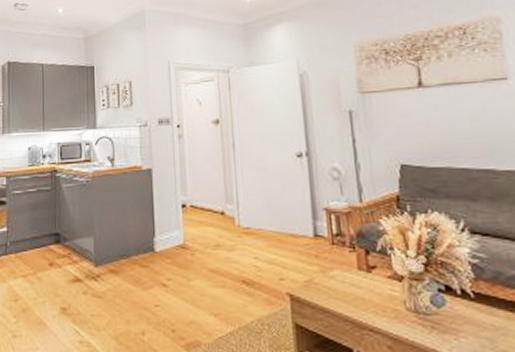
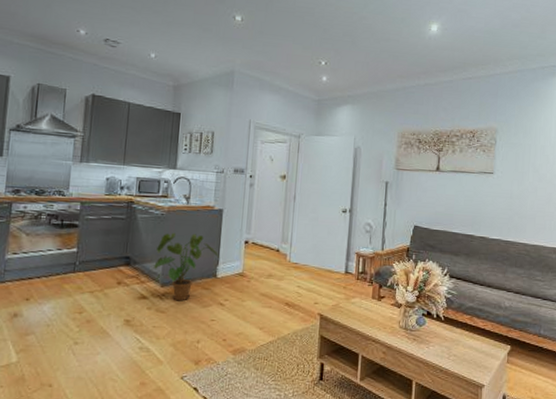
house plant: none [84,201,155,283] -> present [152,232,219,301]

